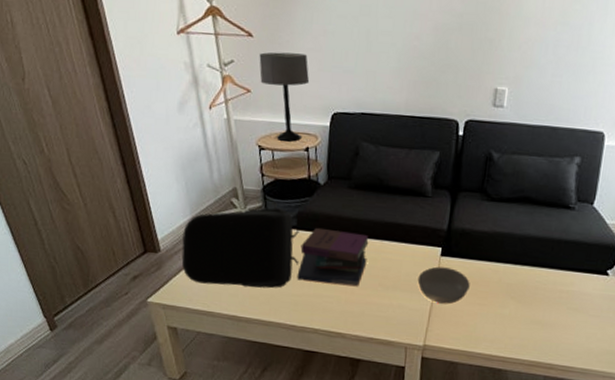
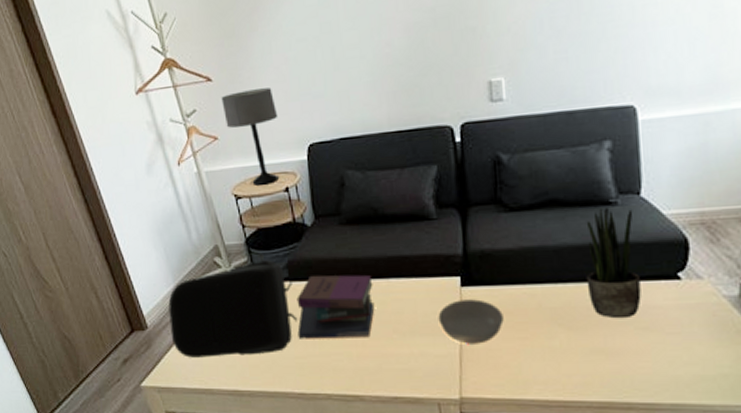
potted plant: none [538,210,585,300] -> present [586,207,641,319]

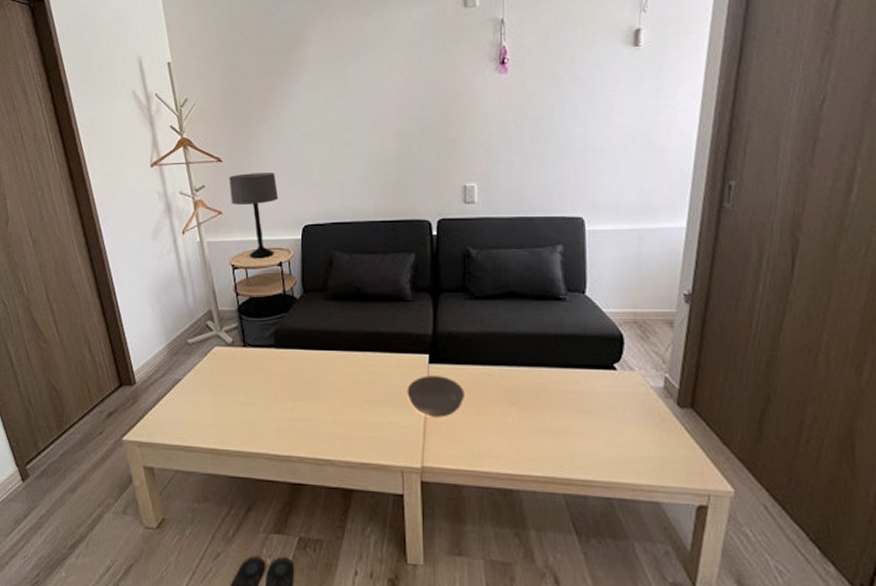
backpack: present [168,260,298,358] -> none [157,327,280,416]
books: present [296,274,375,339] -> none [278,344,351,406]
potted plant: present [586,207,641,319] -> none [537,302,583,402]

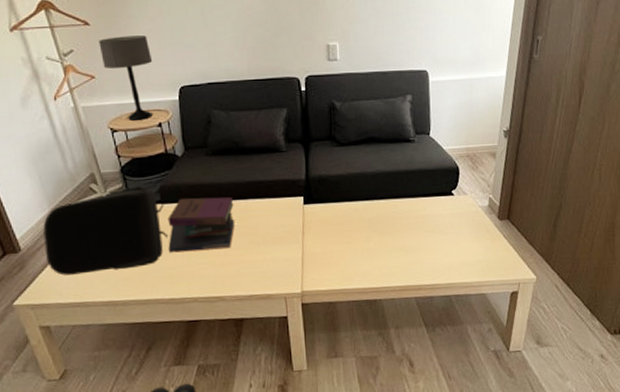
backpack: none [157,327,280,416] -> present [43,186,169,276]
books: none [278,344,351,406] -> present [167,197,235,253]
bowl: present [407,375,464,417] -> none [285,214,335,250]

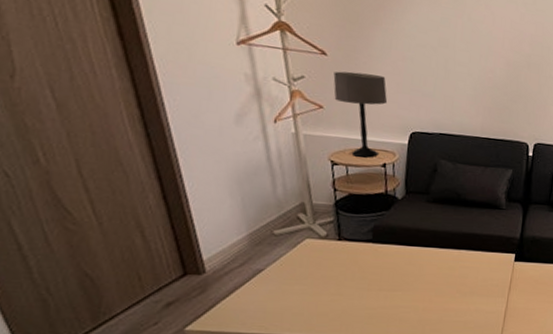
backpack: present [43,186,169,276] -> none [233,222,375,305]
books: present [167,197,235,253] -> none [371,240,447,295]

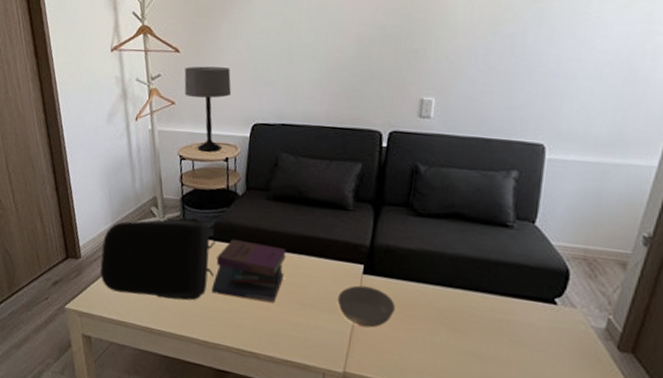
backpack: none [233,222,375,305] -> present [100,217,216,301]
books: none [371,240,447,295] -> present [211,238,287,304]
bowl: none [493,271,541,305] -> present [337,285,395,328]

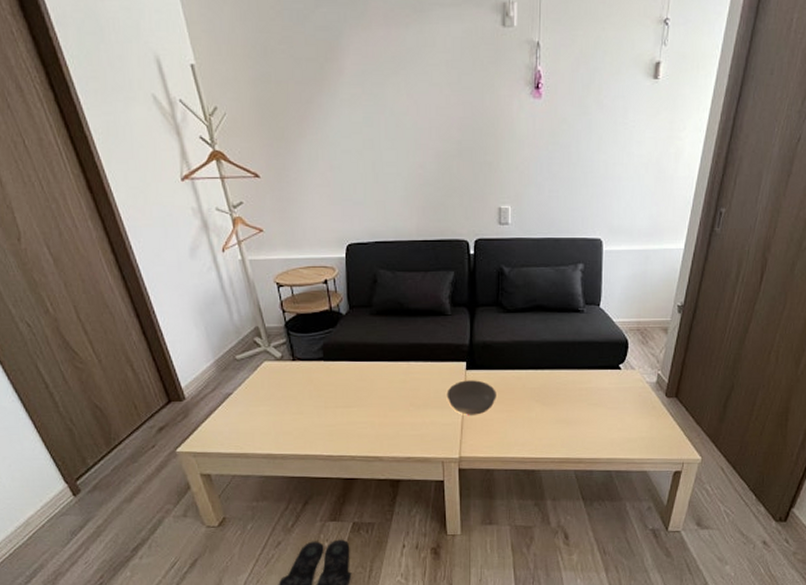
backpack: present [100,217,216,301] -> none [207,342,330,426]
table lamp: present [184,66,232,152] -> none [268,190,321,276]
books: present [211,238,287,304] -> none [328,356,396,410]

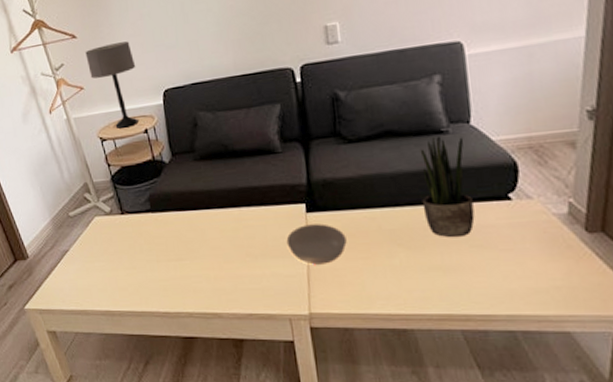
table lamp: none [268,190,321,276] -> present [85,41,139,129]
potted plant: none [558,314,594,397] -> present [420,136,475,238]

